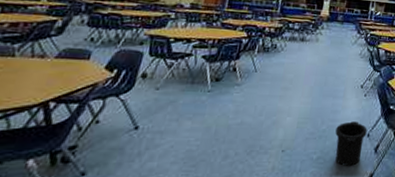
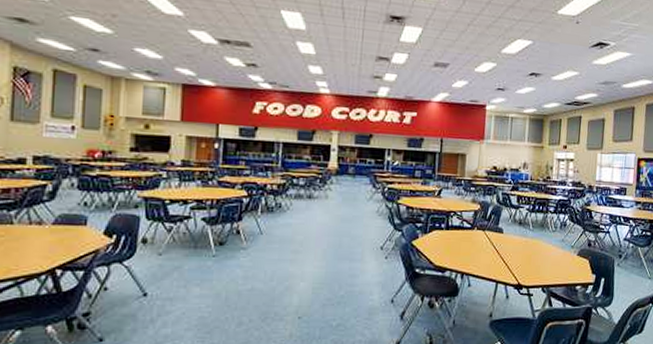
trash can: present [335,121,367,166] -> none [355,286,391,333]

